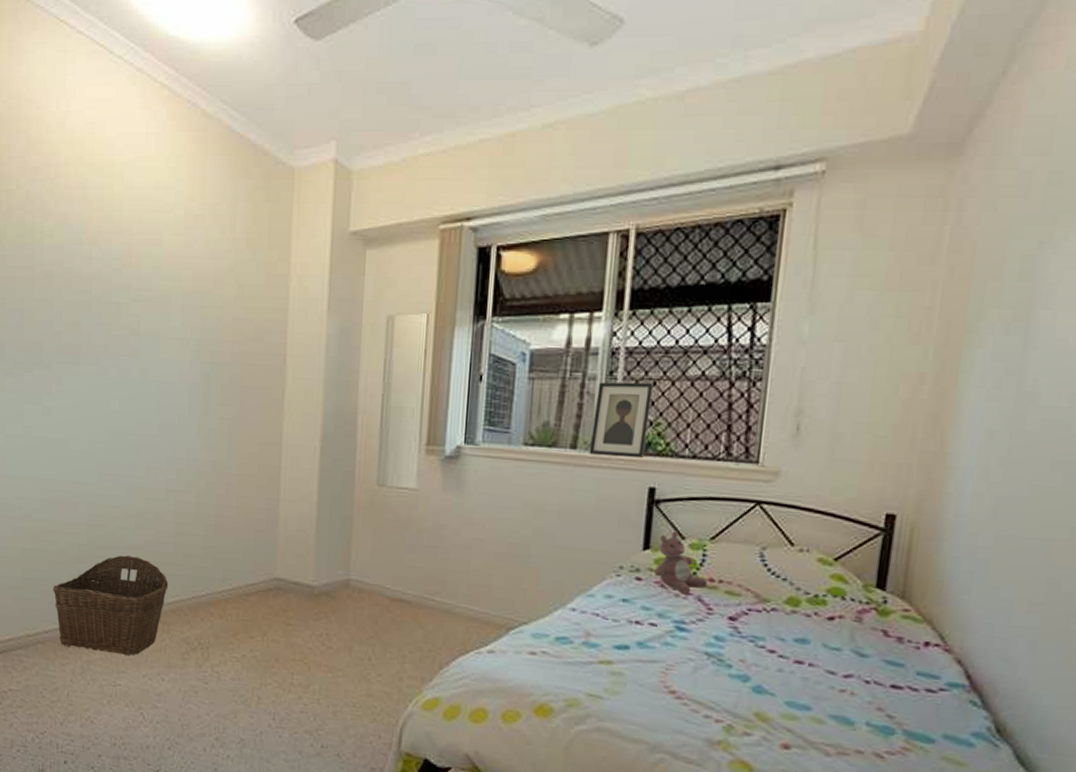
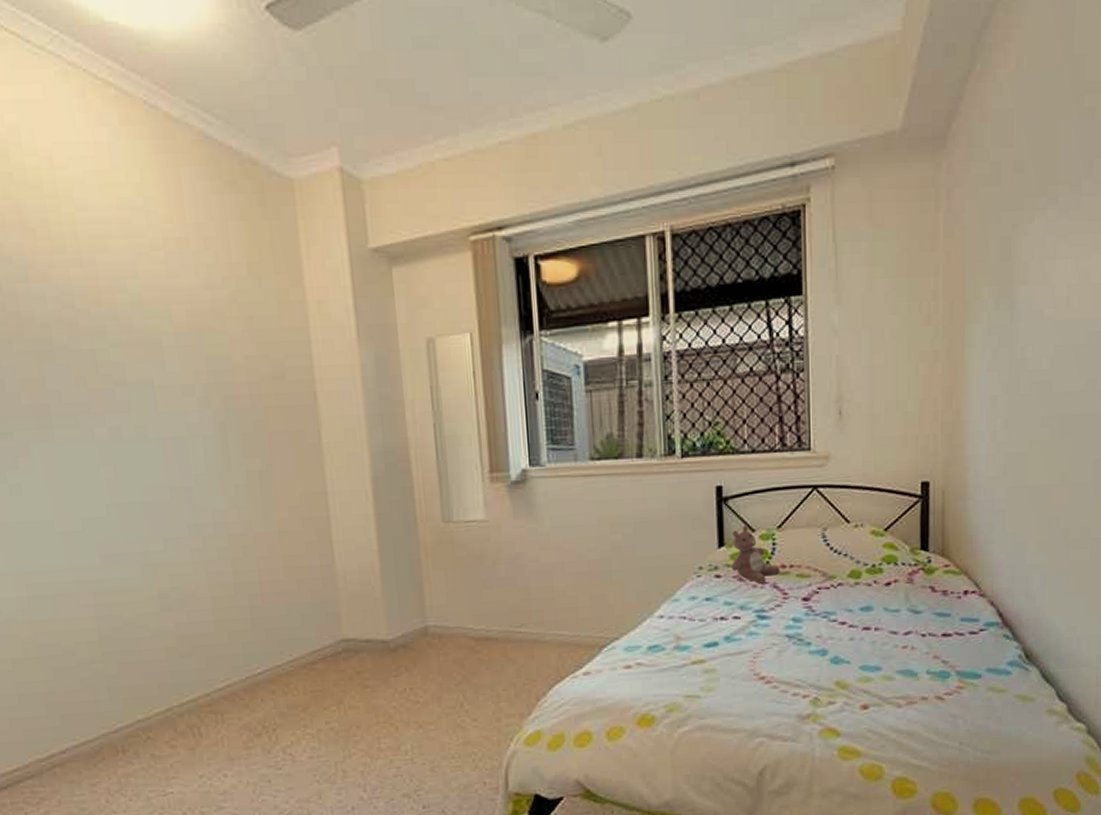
wicker basket: present [53,555,169,656] -> none [63,644,215,763]
picture frame: present [589,381,653,459] -> none [654,384,708,462]

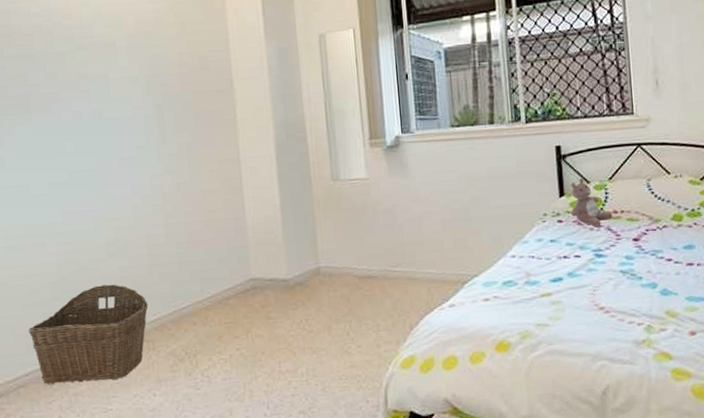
wicker basket: none [63,644,215,763] -> present [29,284,149,384]

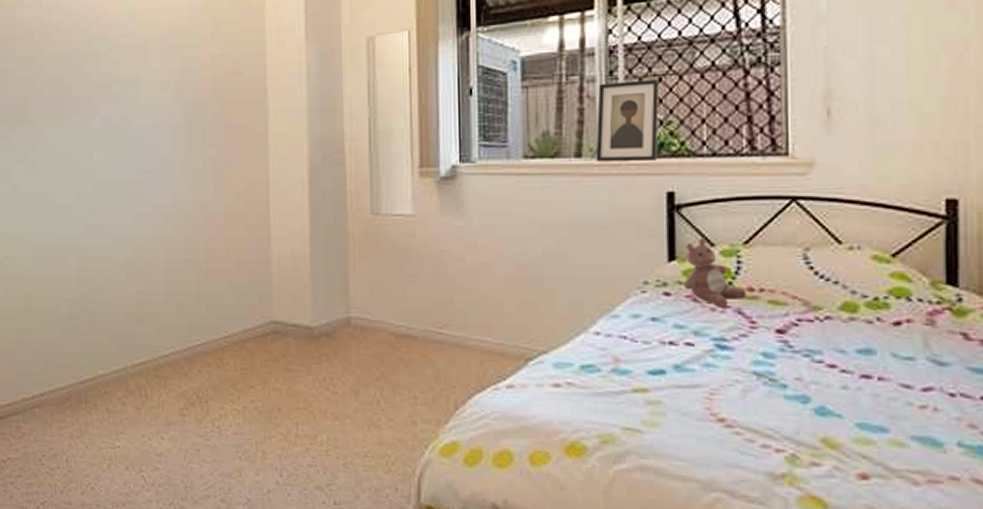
wicker basket: present [29,284,149,384] -> none [47,308,163,415]
picture frame: none [502,63,548,127] -> present [595,79,659,163]

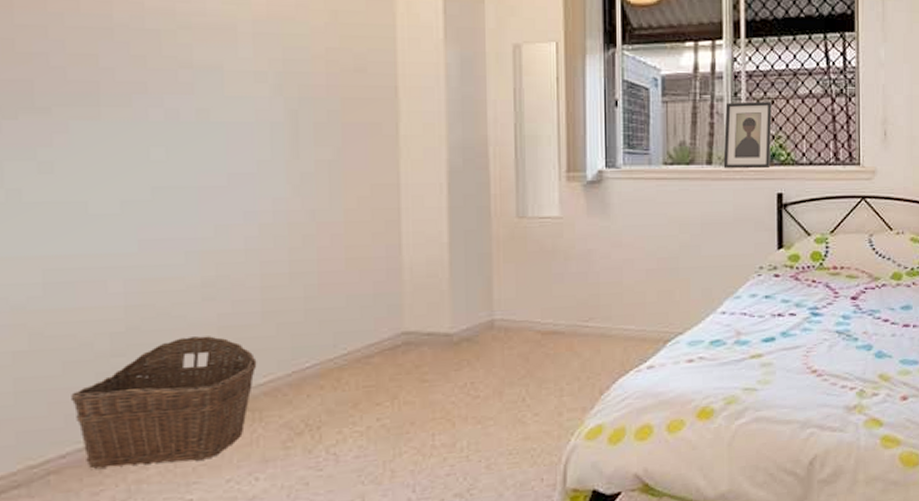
wicker basket: none [47,308,163,415] -> present [71,336,257,469]
stuffed animal: present [685,237,747,308] -> none [789,229,832,284]

